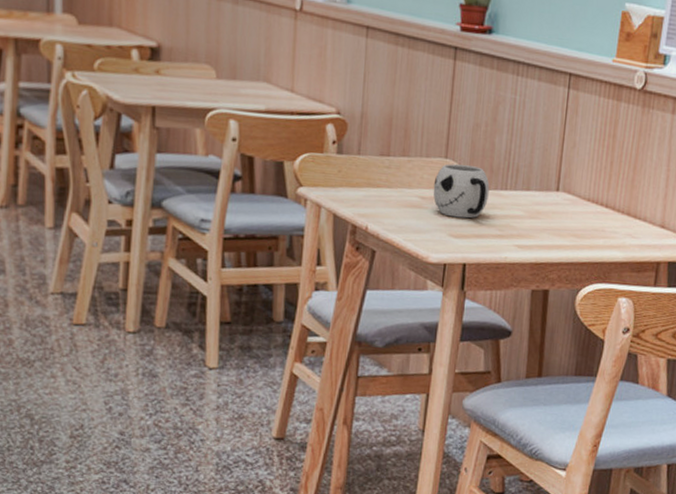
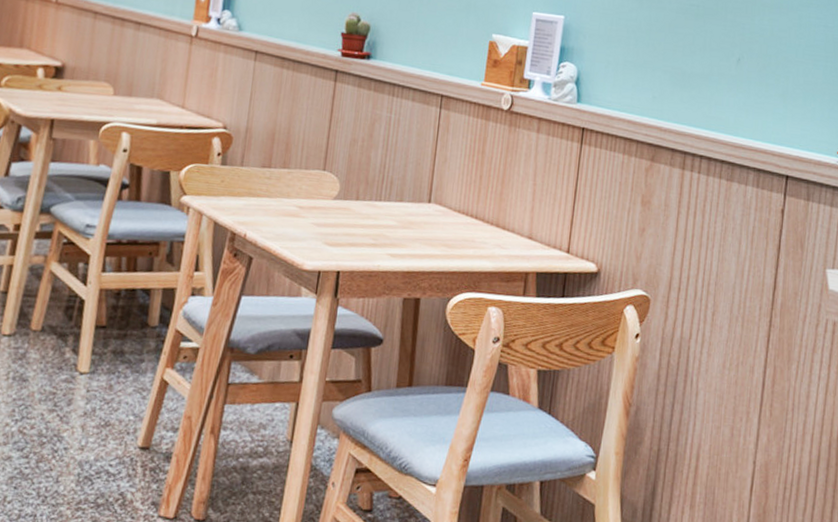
mug: present [433,164,490,219] -> none [310,176,365,228]

